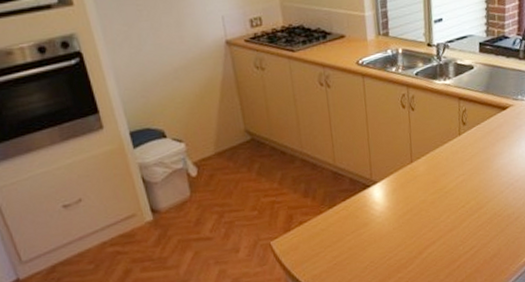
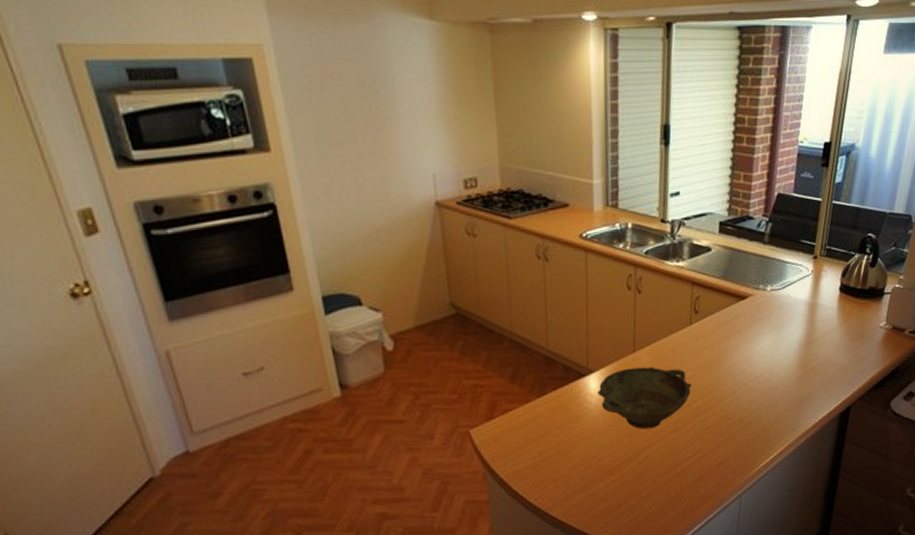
bowl: none [382,174,465,231] -> present [598,366,692,430]

